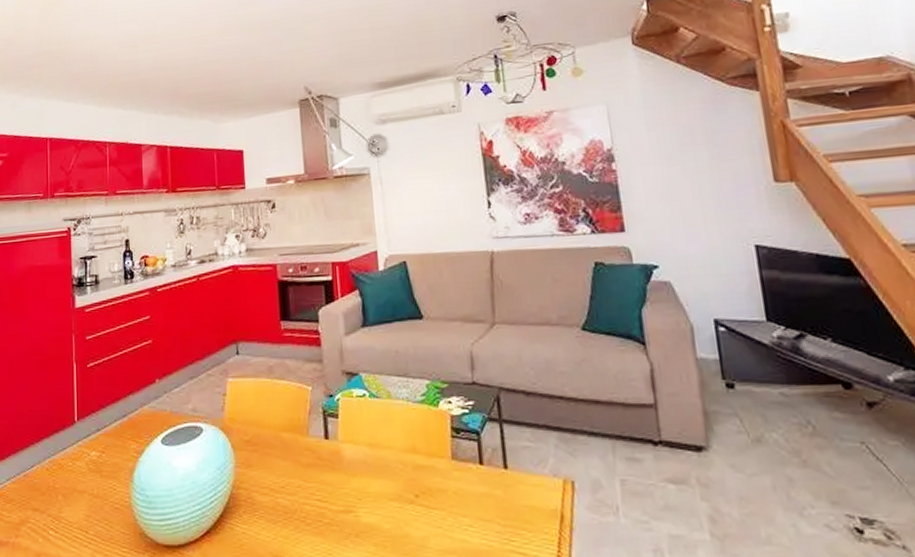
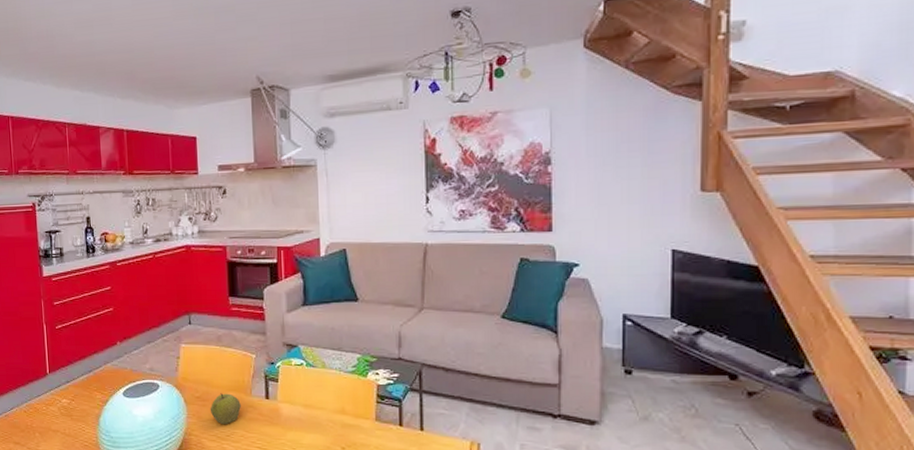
apple: none [261,434,297,474] -> present [210,393,241,425]

